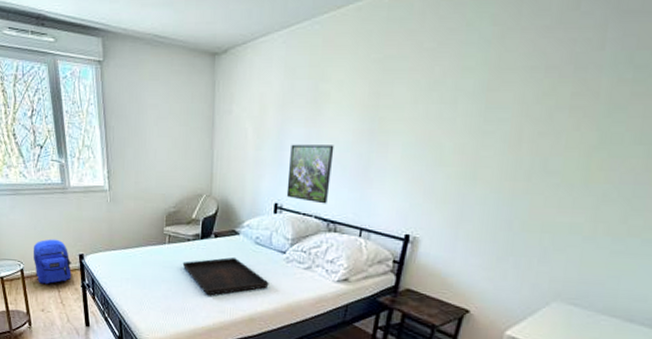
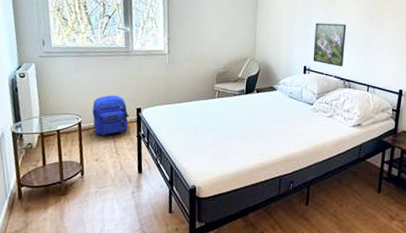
serving tray: present [182,257,269,296] -> none [229,108,301,141]

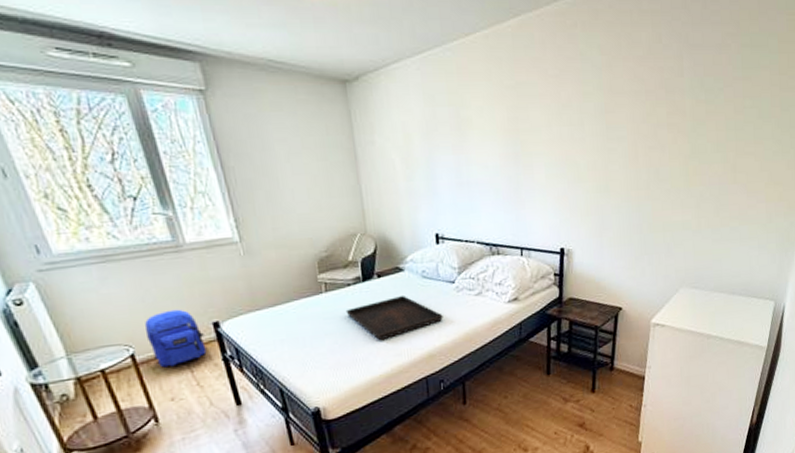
serving tray: none [229,108,301,141] -> present [345,294,443,341]
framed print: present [313,23,347,67] -> none [442,170,487,229]

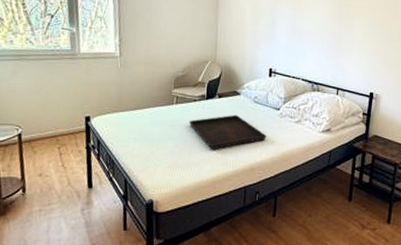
backpack: present [145,309,207,368] -> none [34,102,77,148]

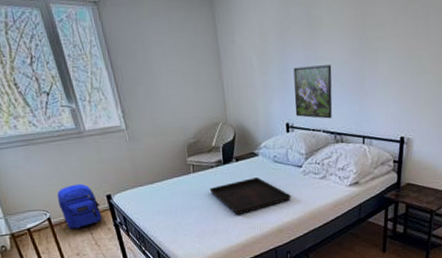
backpack: none [34,102,77,148] -> present [57,183,102,230]
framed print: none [279,22,315,69] -> present [293,65,333,119]

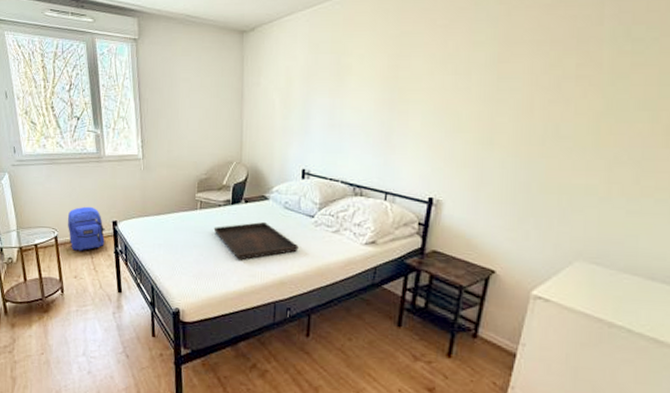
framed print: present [293,65,333,119] -> none [313,113,358,169]

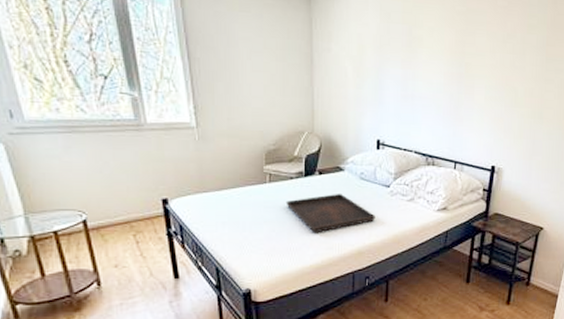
backpack: present [68,206,105,251] -> none [100,183,153,236]

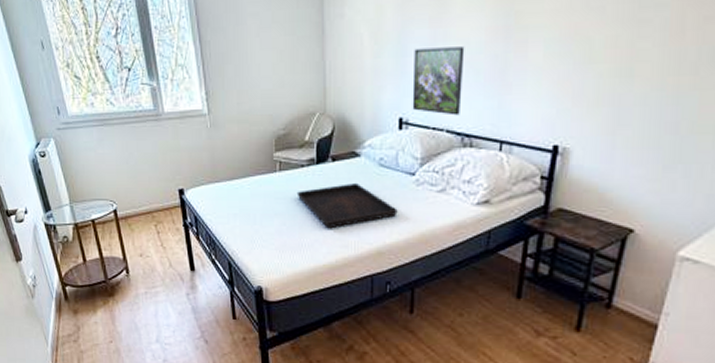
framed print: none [388,84,429,140] -> present [412,46,465,116]

